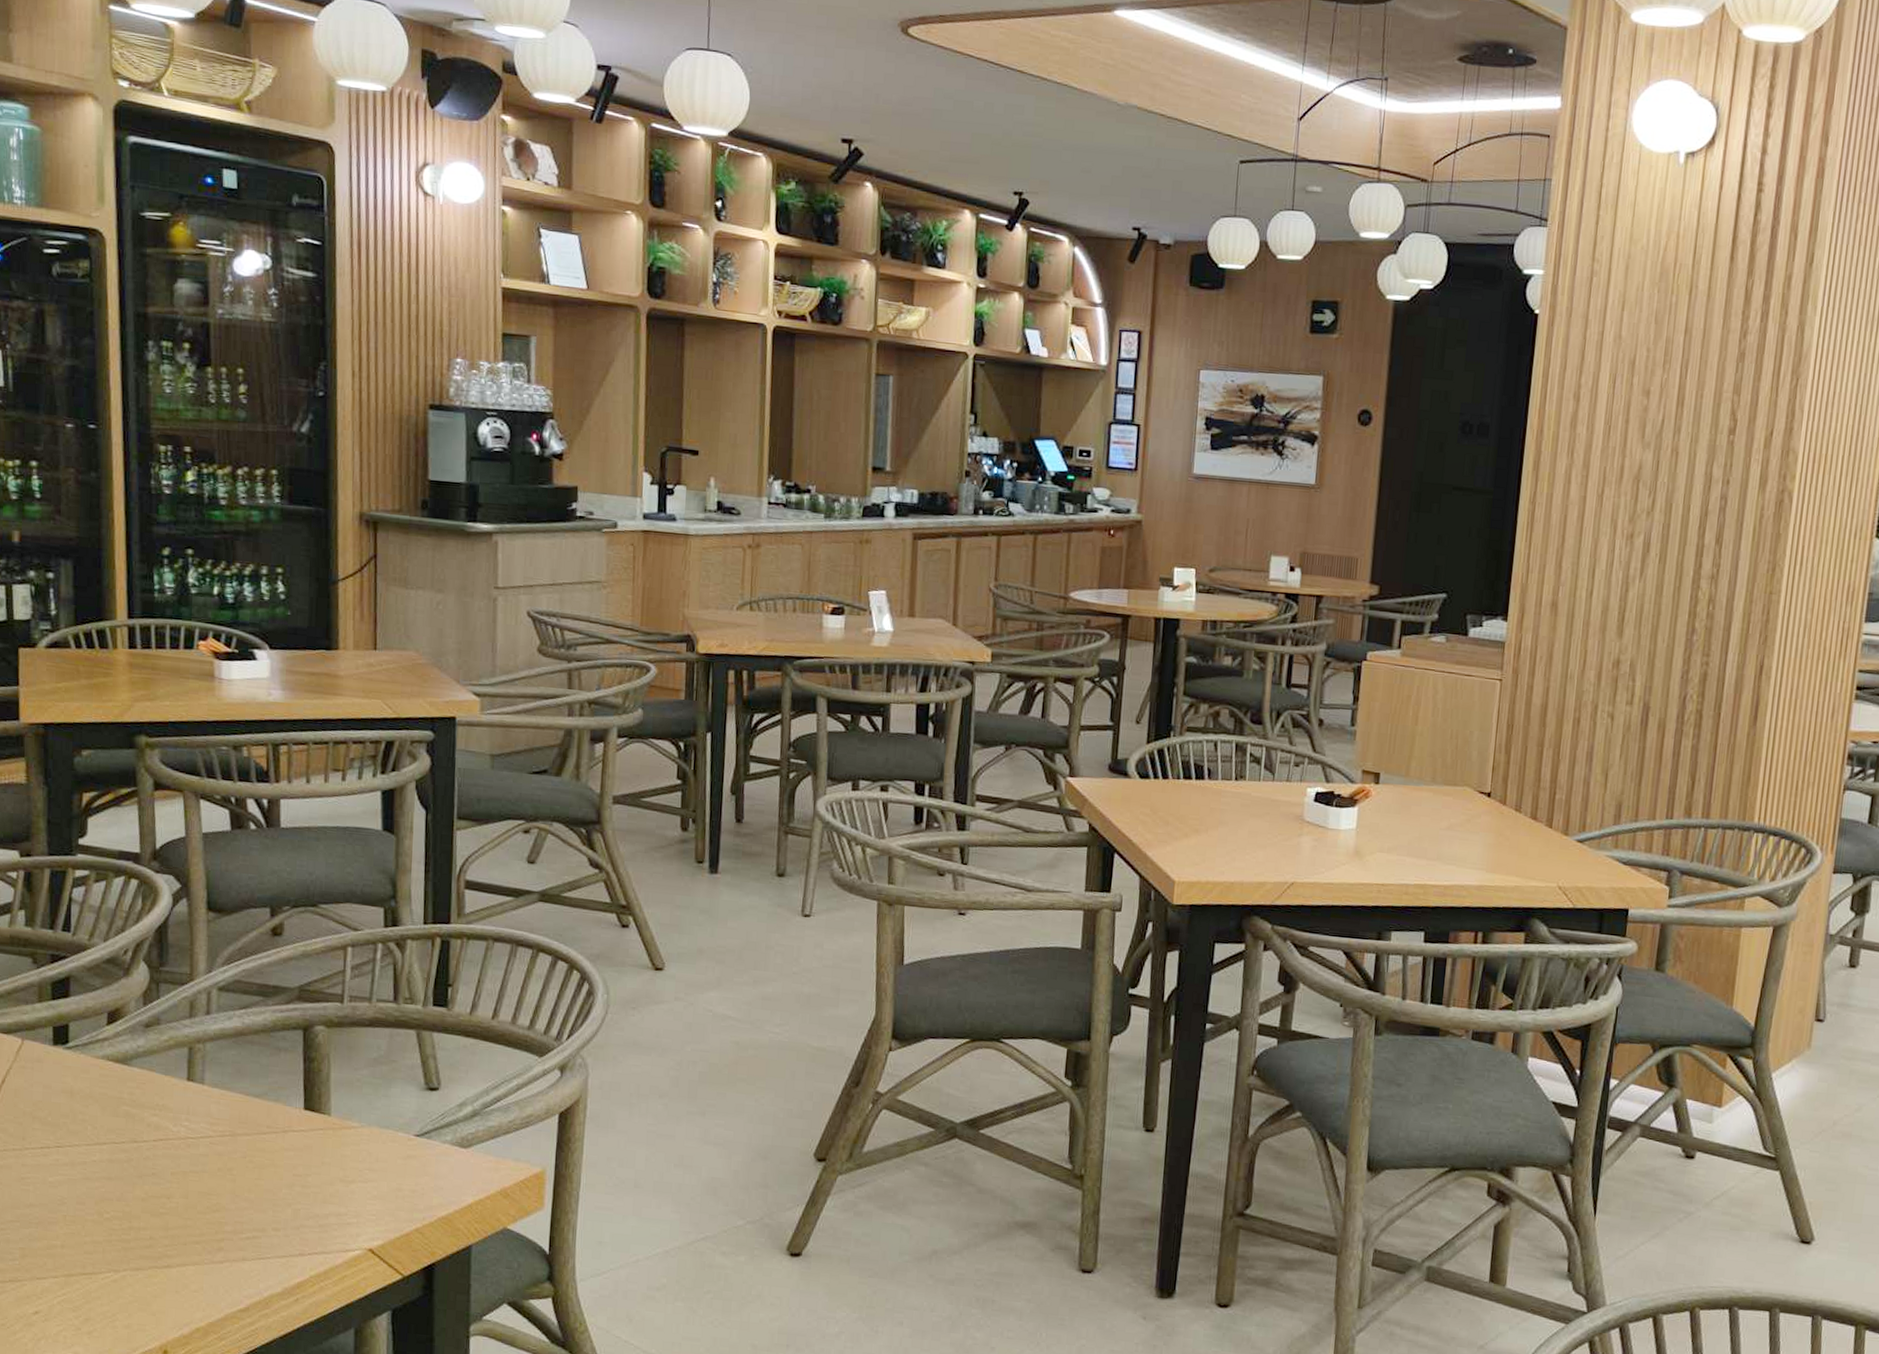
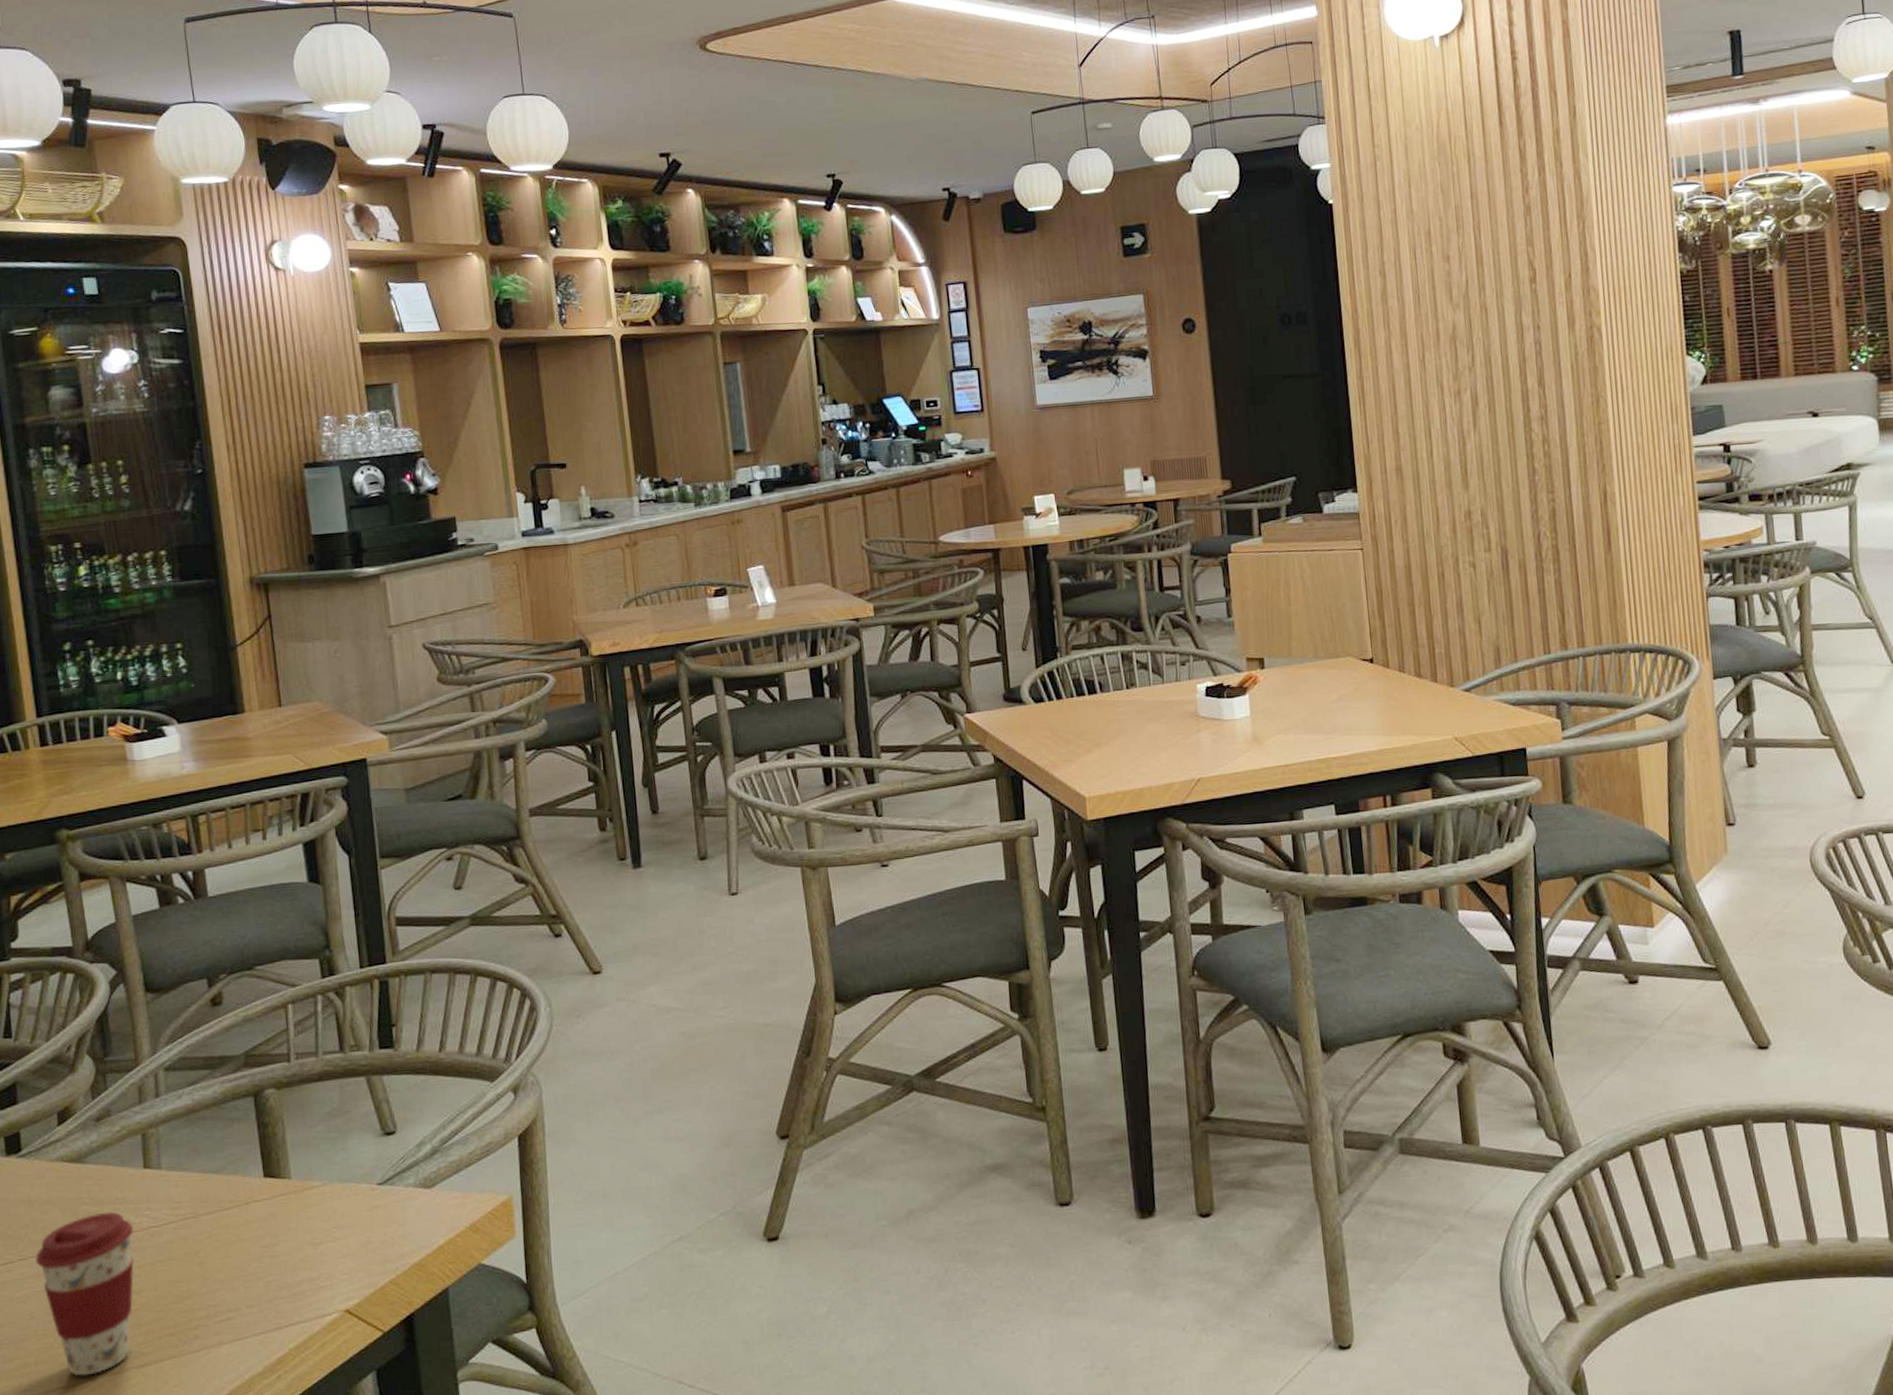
coffee cup: none [72,1115,171,1267] -> present [36,1211,134,1376]

